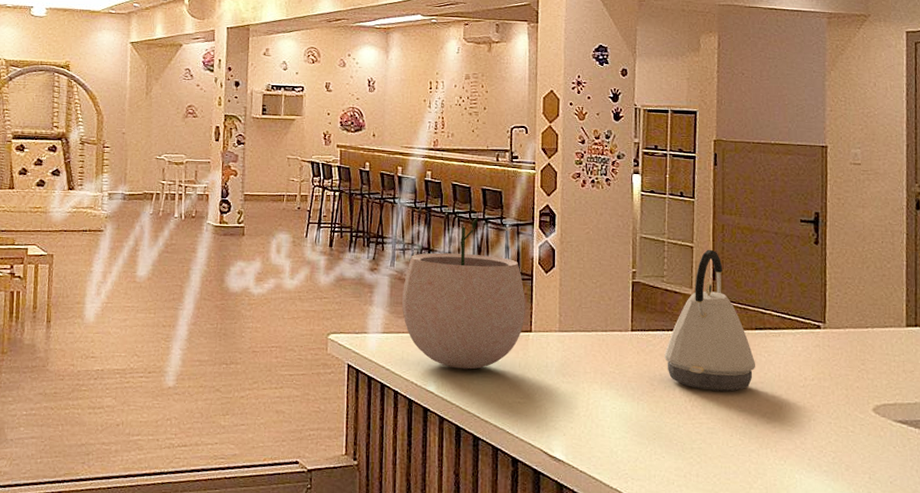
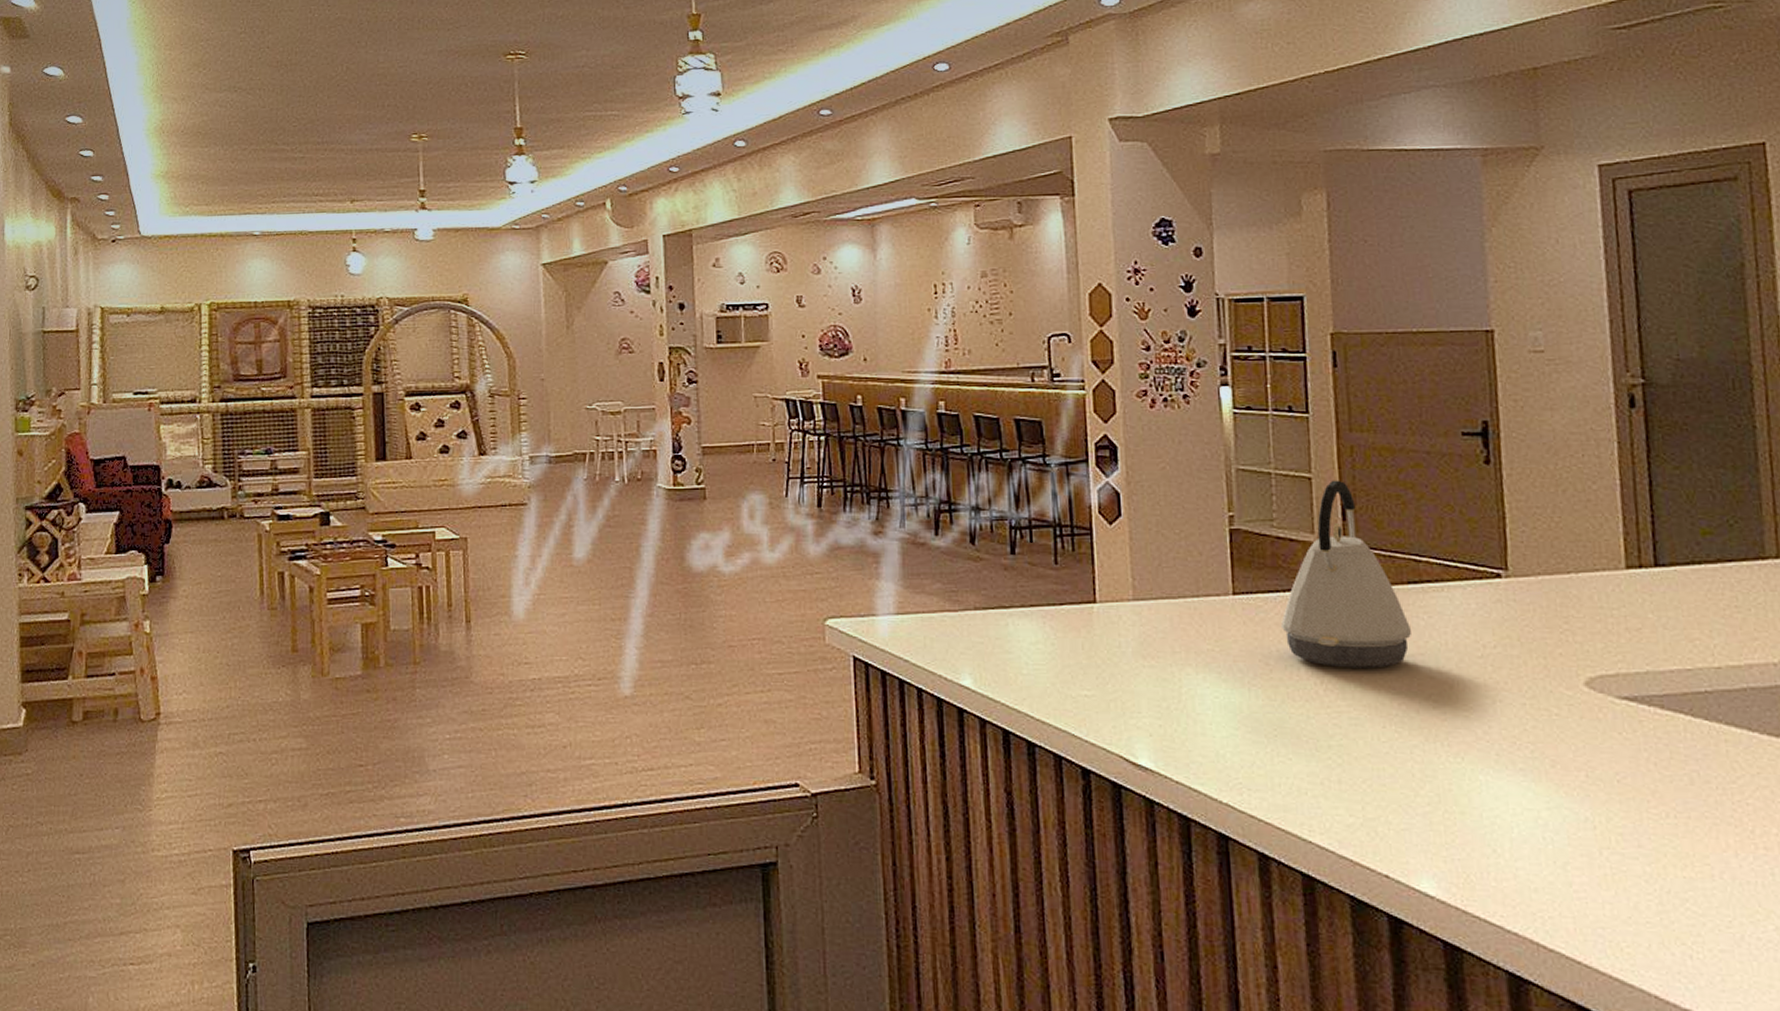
plant pot: present [402,216,525,370] -> none [918,455,1086,656]

